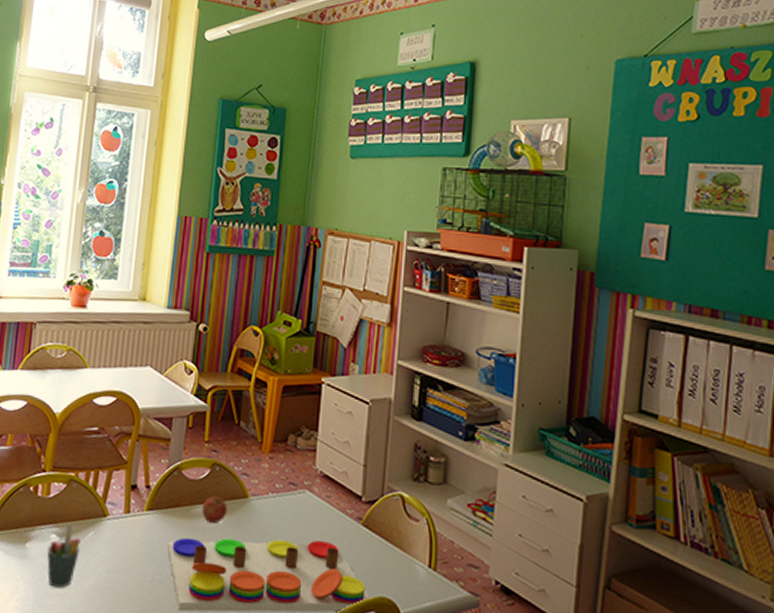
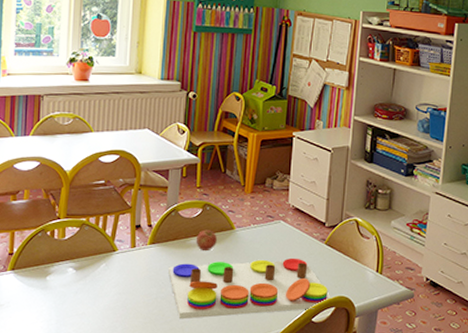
pen holder: present [46,524,81,588] -> none [65,259,94,310]

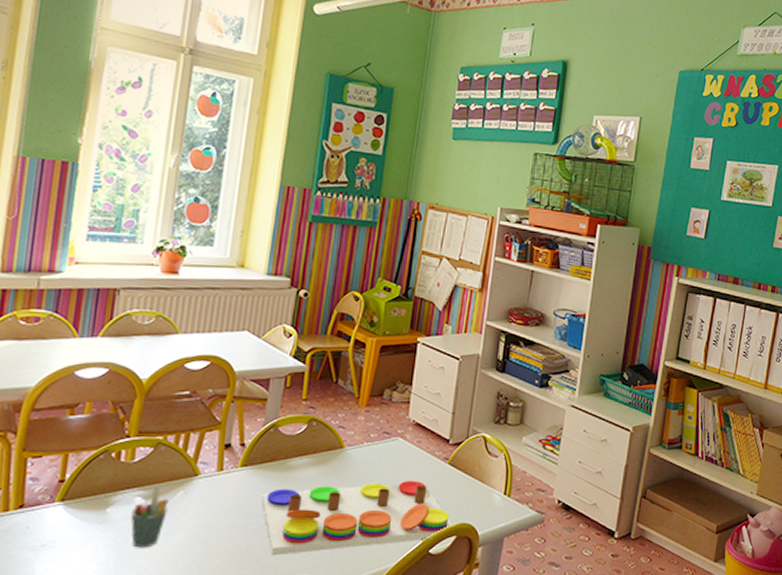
pen holder: none [65,259,94,310] -> present [130,486,169,548]
apple: present [196,229,218,252] -> none [297,448,324,474]

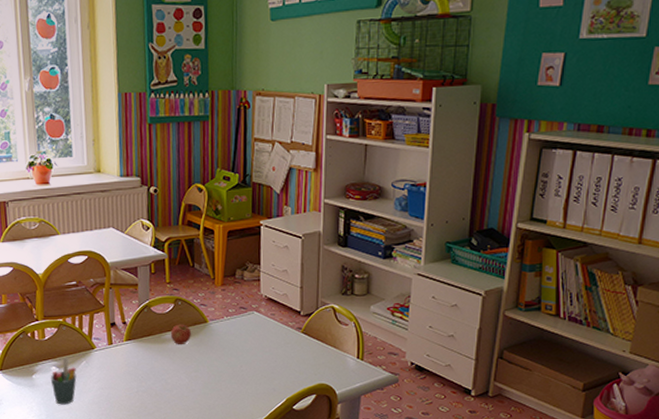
board game: present [261,480,453,556] -> none [146,347,312,411]
apple: none [297,448,324,474] -> present [170,324,192,345]

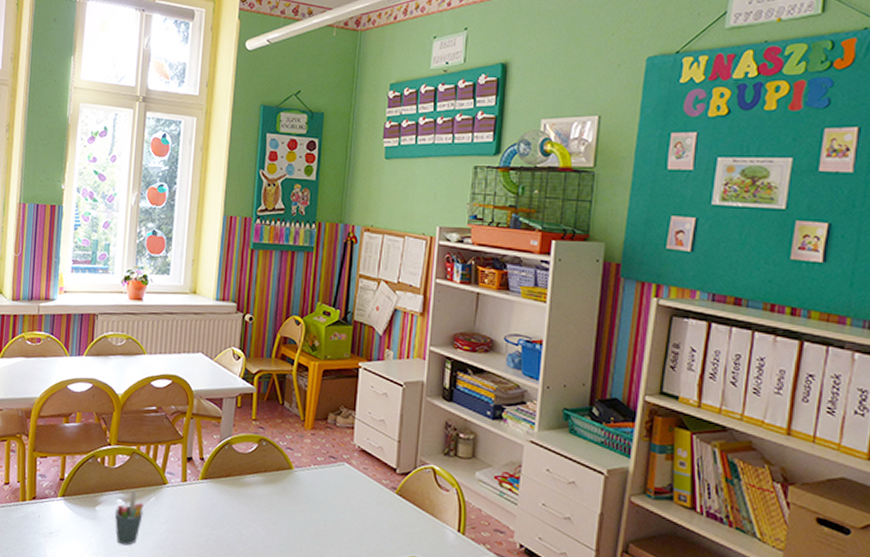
apple: present [170,324,192,345] -> none [250,467,274,492]

